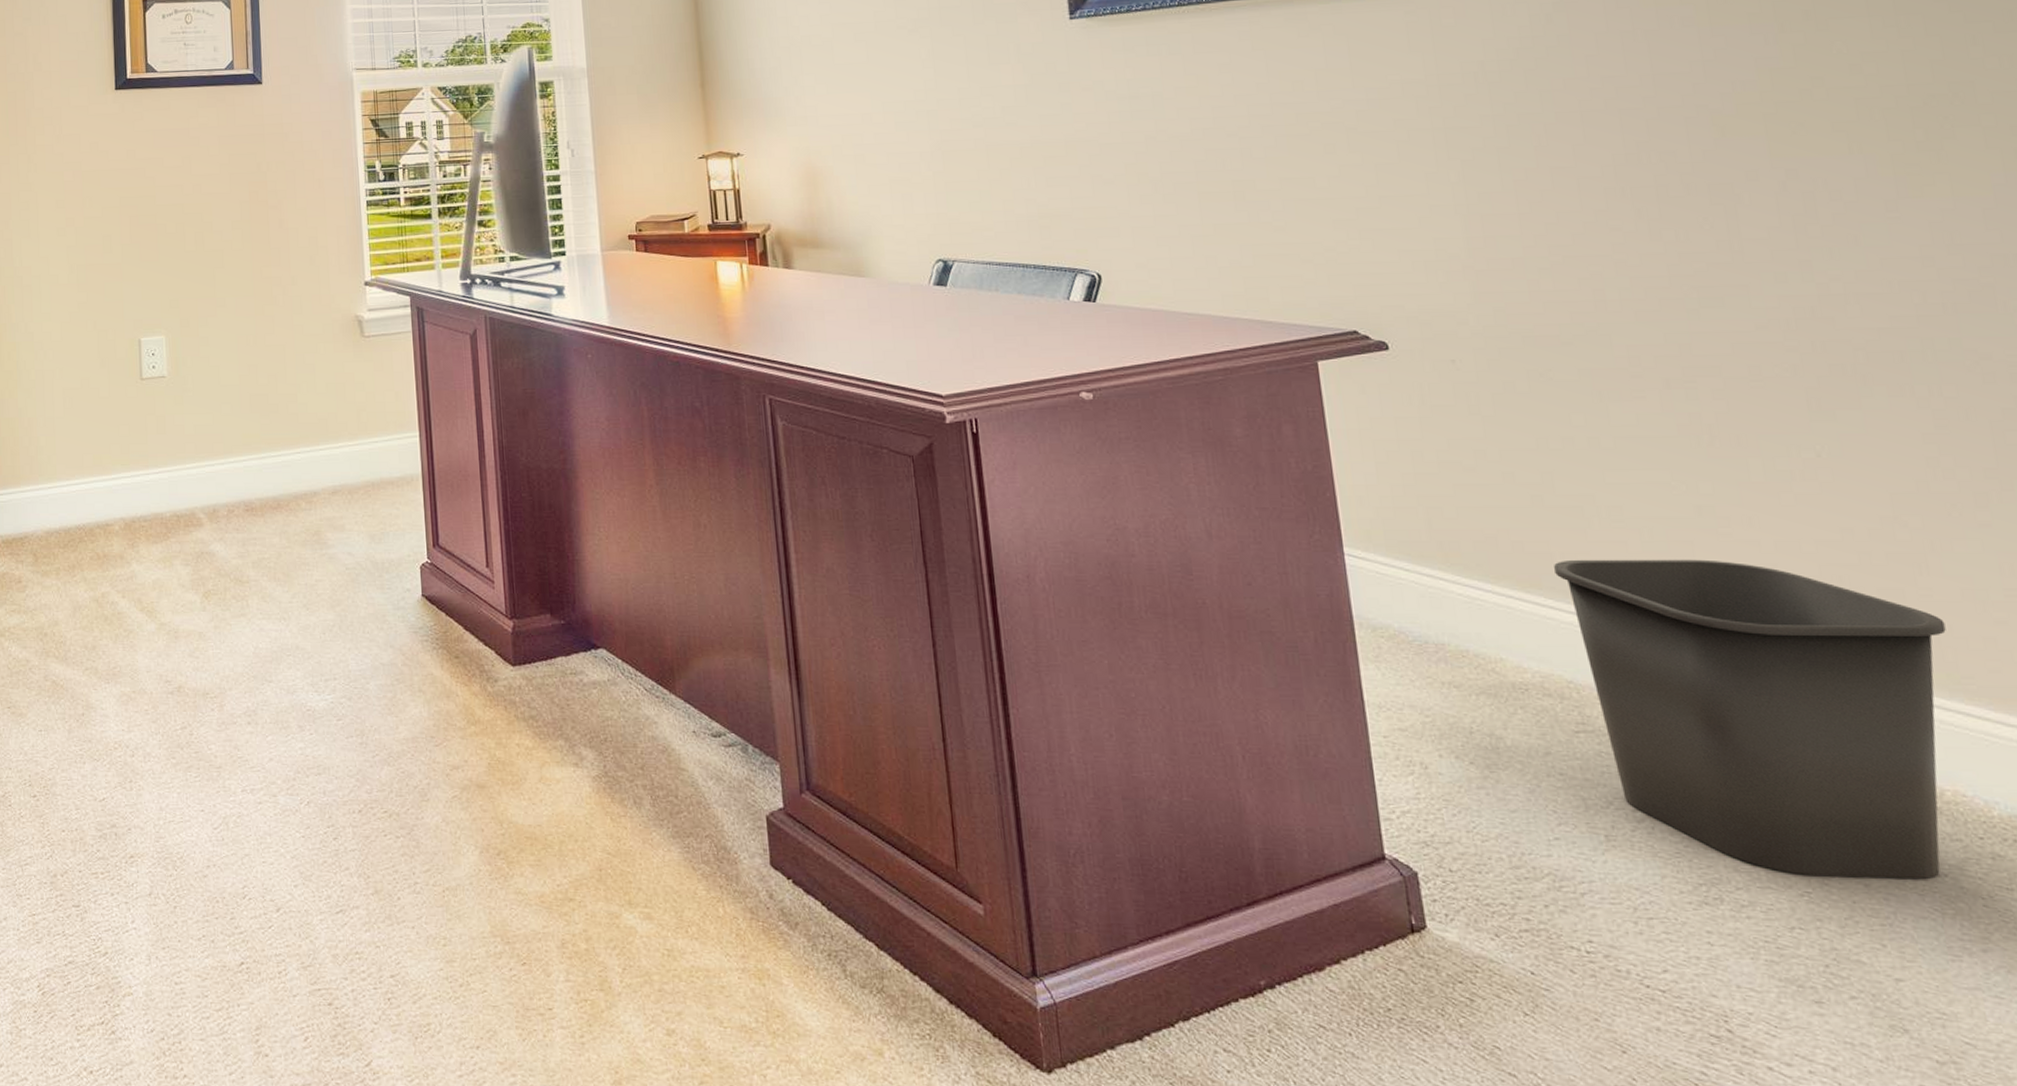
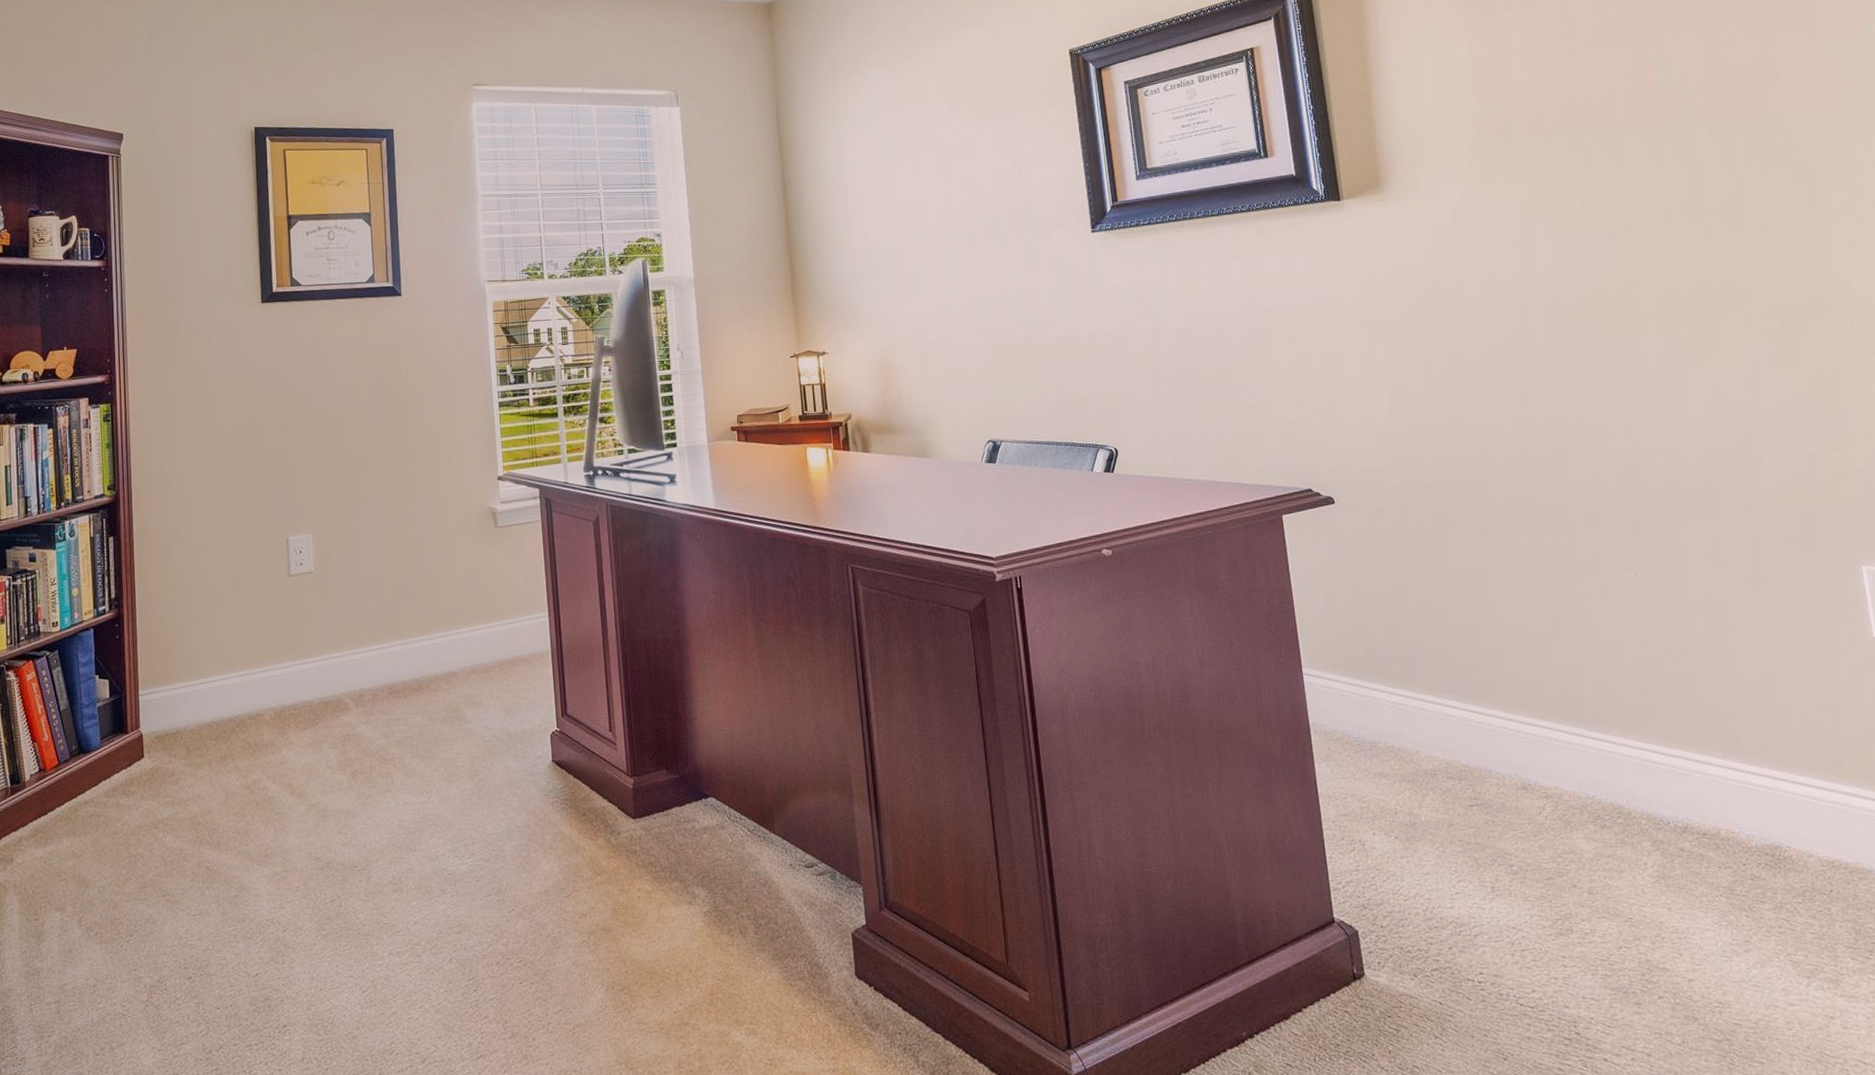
waste bin: present [1554,559,1946,880] -> none [1454,661,1721,906]

